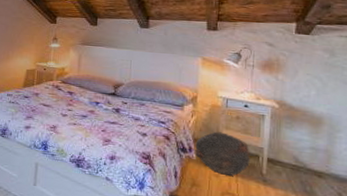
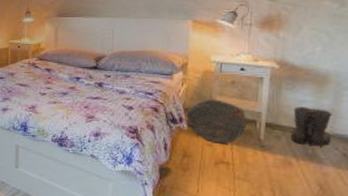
boots: none [290,145,328,185] -> present [290,107,333,147]

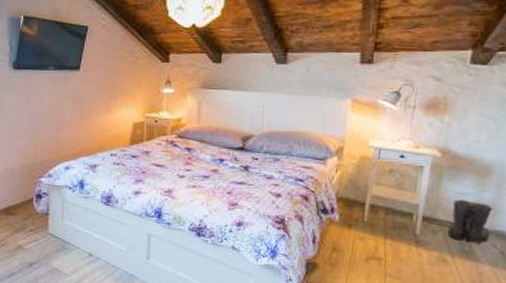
bag: present [186,99,246,144] -> none [337,188,402,238]

